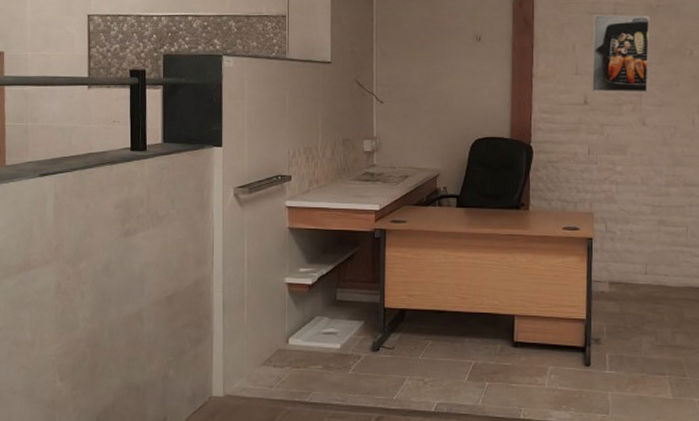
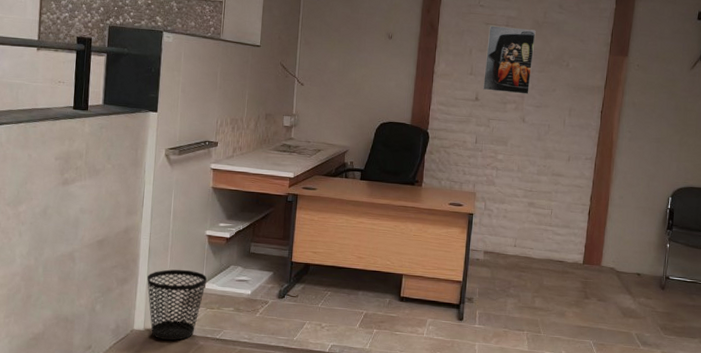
wastebasket: none [222,324,289,408] -> present [146,269,207,341]

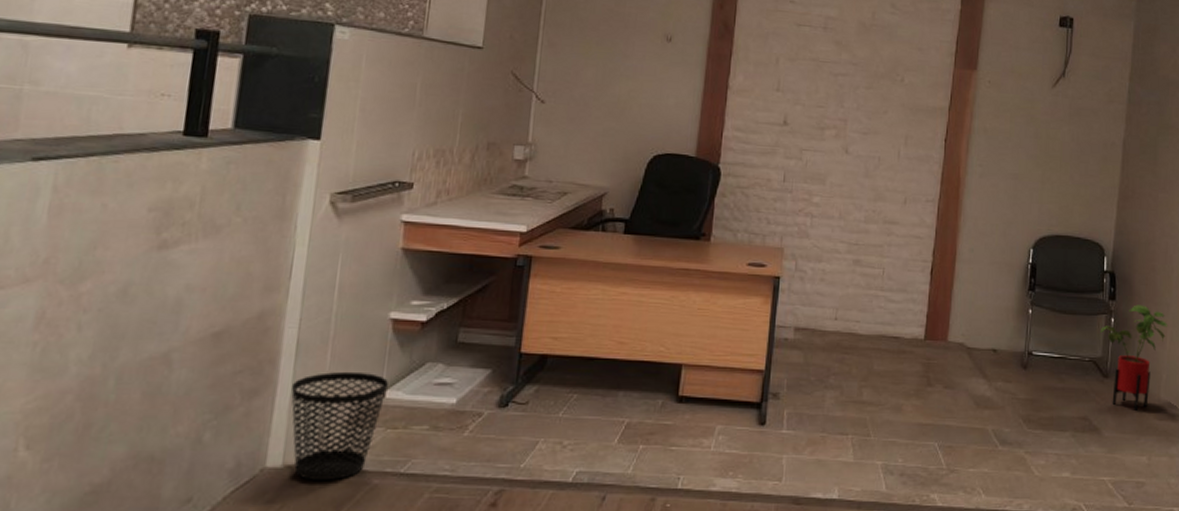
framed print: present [483,26,536,94] -> none [794,27,862,117]

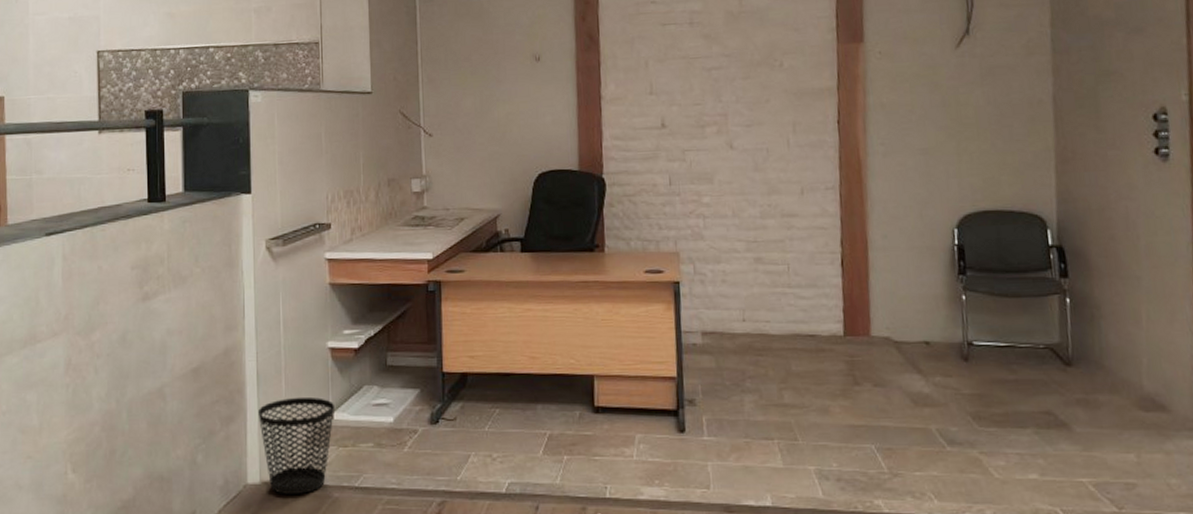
house plant: present [1101,304,1167,411] -> none [1054,280,1141,402]

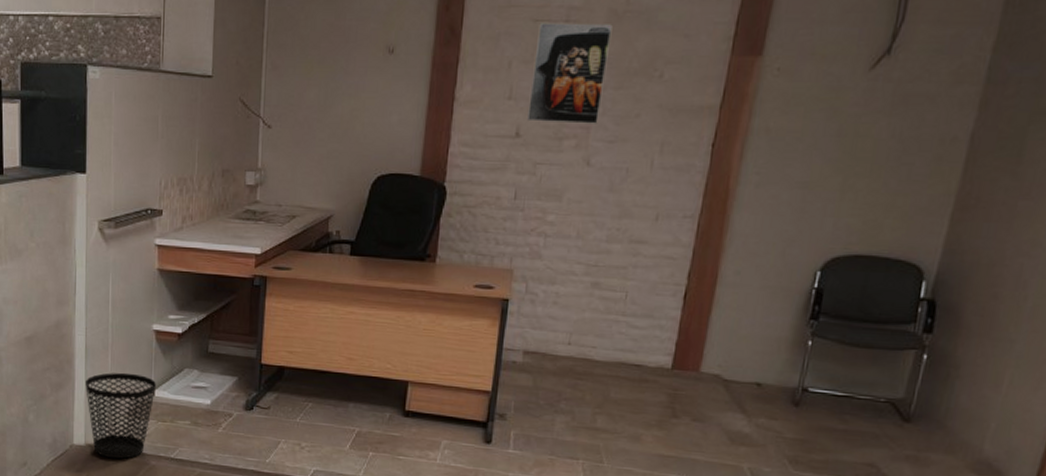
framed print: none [667,24,734,113] -> present [527,23,613,124]

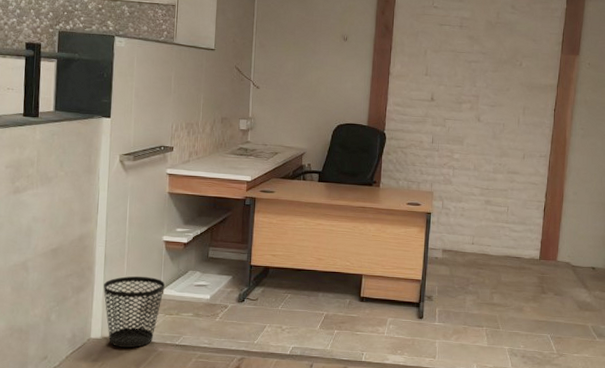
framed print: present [527,23,613,124] -> none [438,27,489,94]

